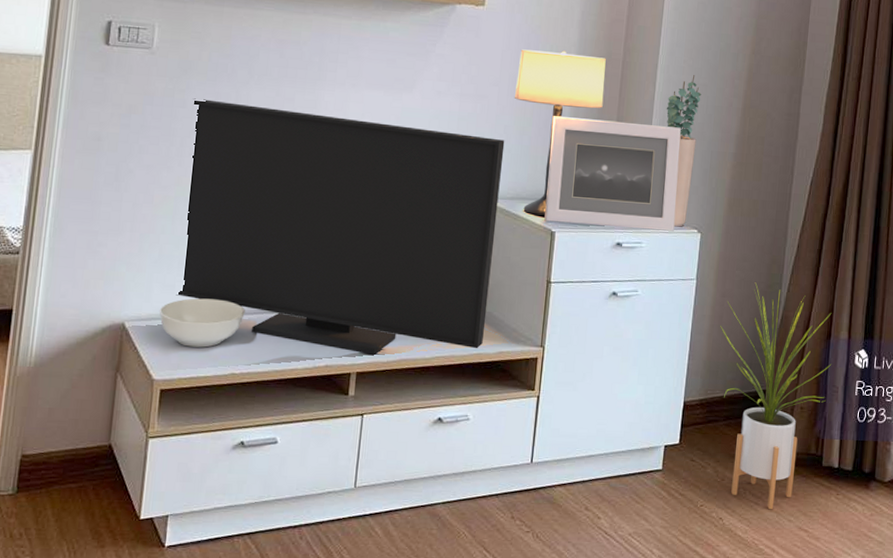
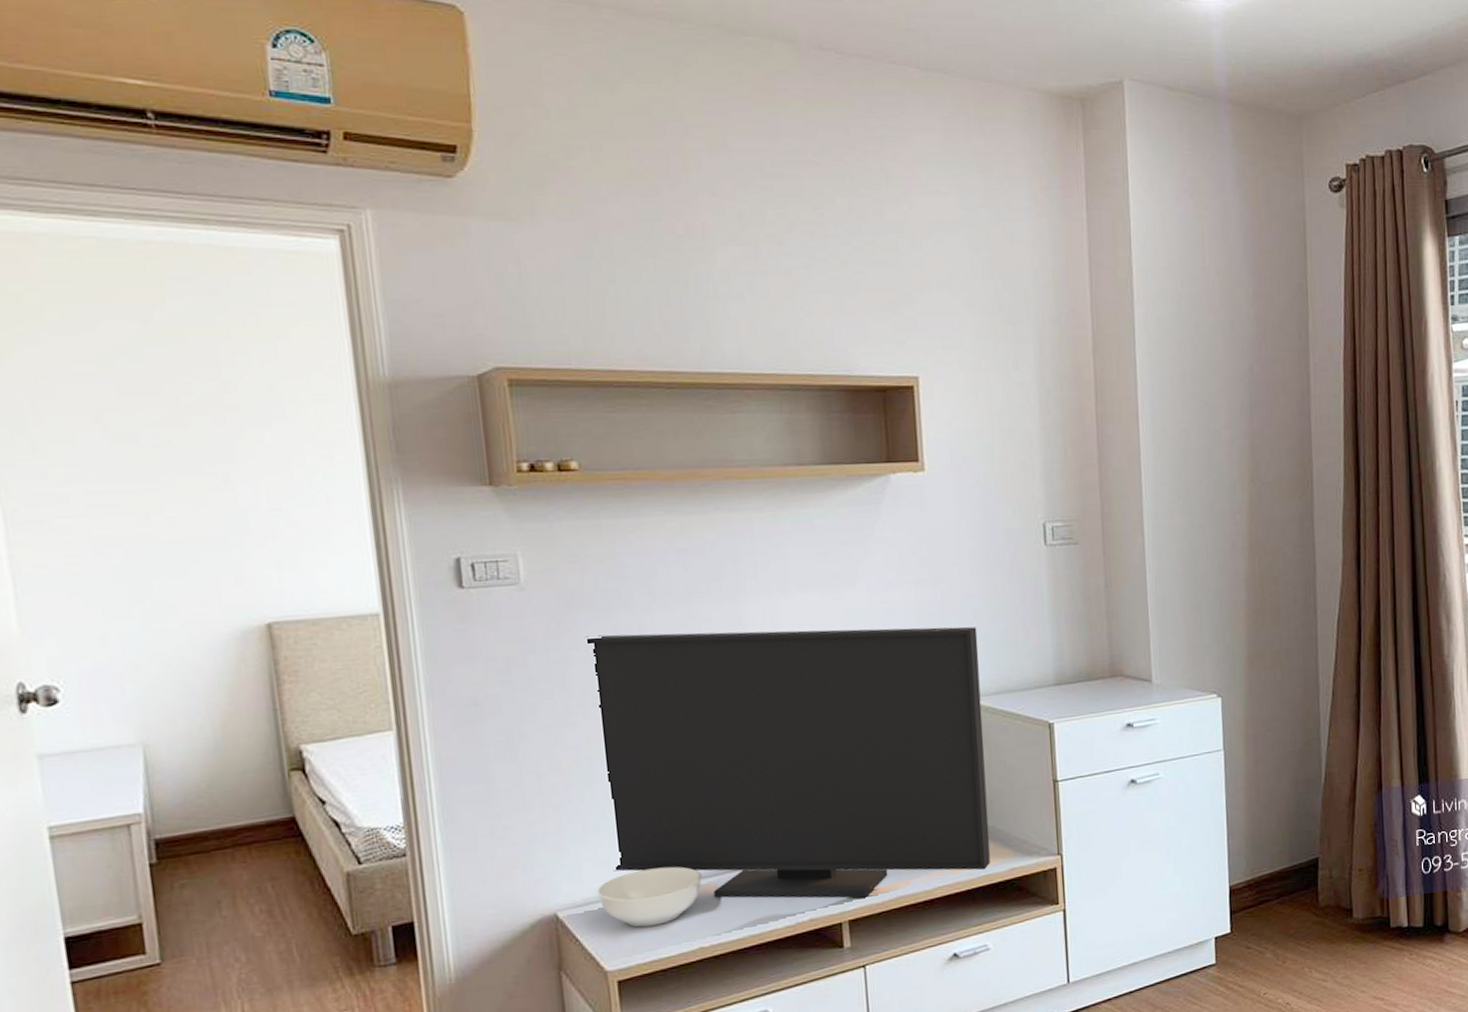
table lamp: present [514,49,606,216] -> none [977,511,1086,708]
picture frame: present [544,116,681,231] -> none [1029,580,1190,713]
vase: present [666,75,702,227] -> none [1160,517,1203,695]
house plant: present [720,282,831,510] -> none [1258,742,1386,985]

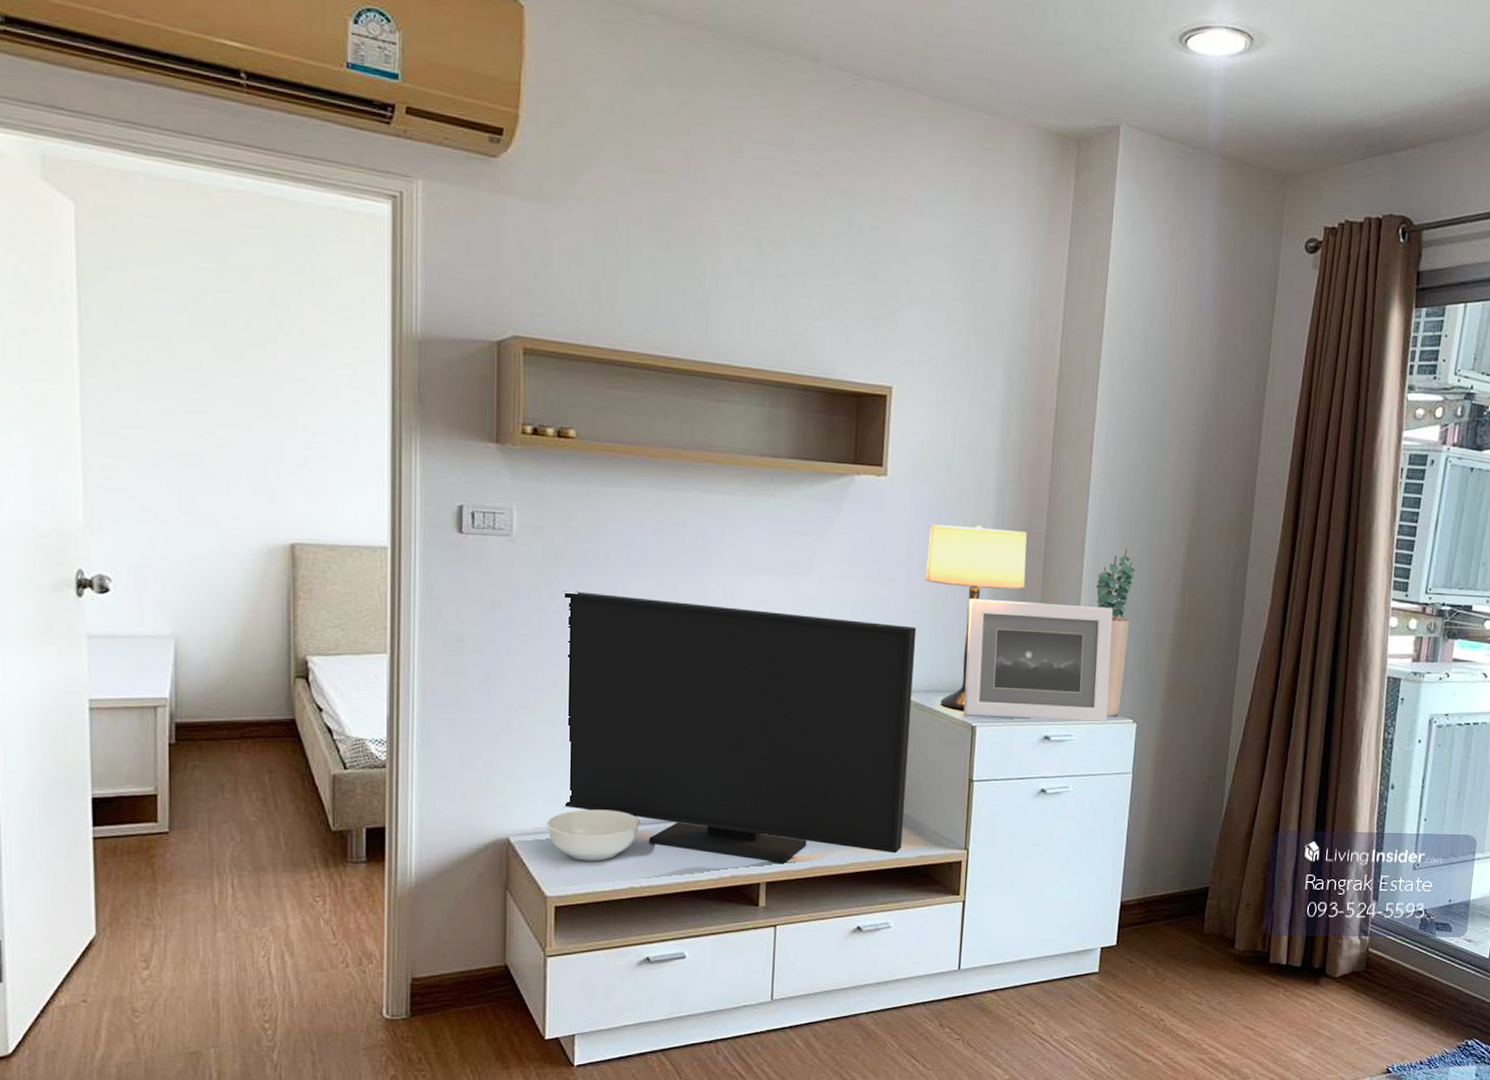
table lamp: none [977,511,1086,708] -> present [924,524,1027,709]
picture frame: none [1029,580,1190,713] -> present [964,599,1113,722]
vase: none [1160,517,1203,695] -> present [1095,548,1135,717]

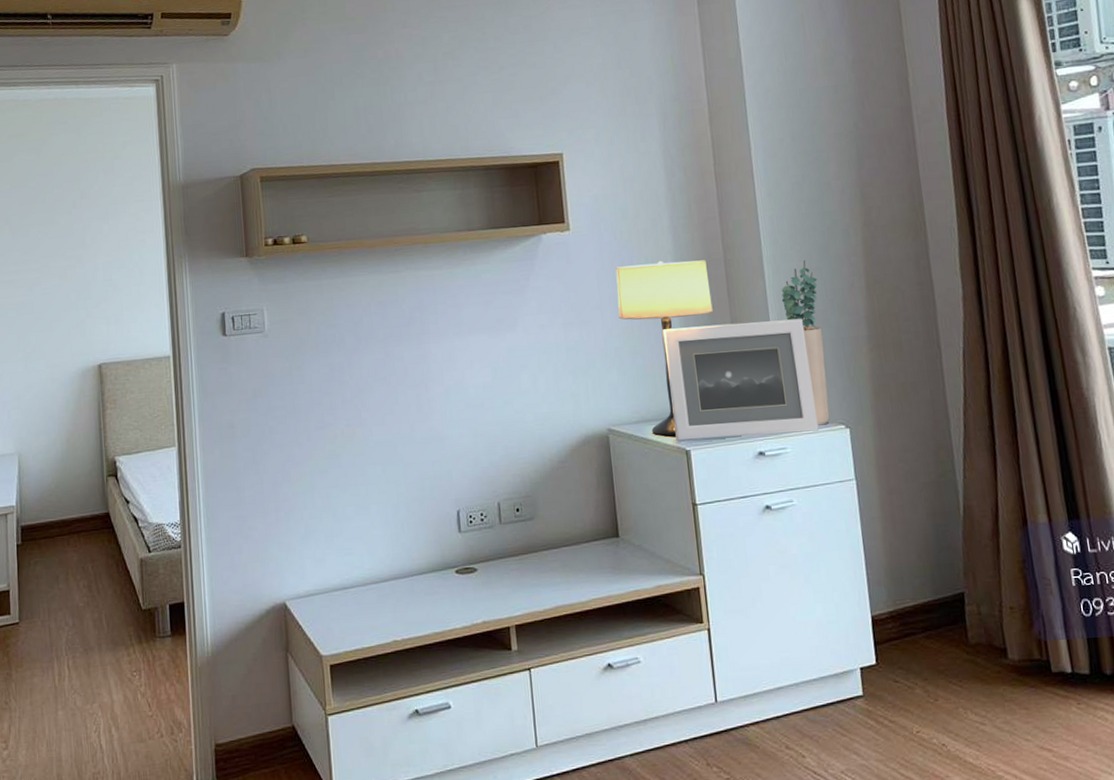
bowl: present [546,809,640,861] -> none [315,567,396,619]
television: present [562,590,917,864] -> none [309,362,638,606]

